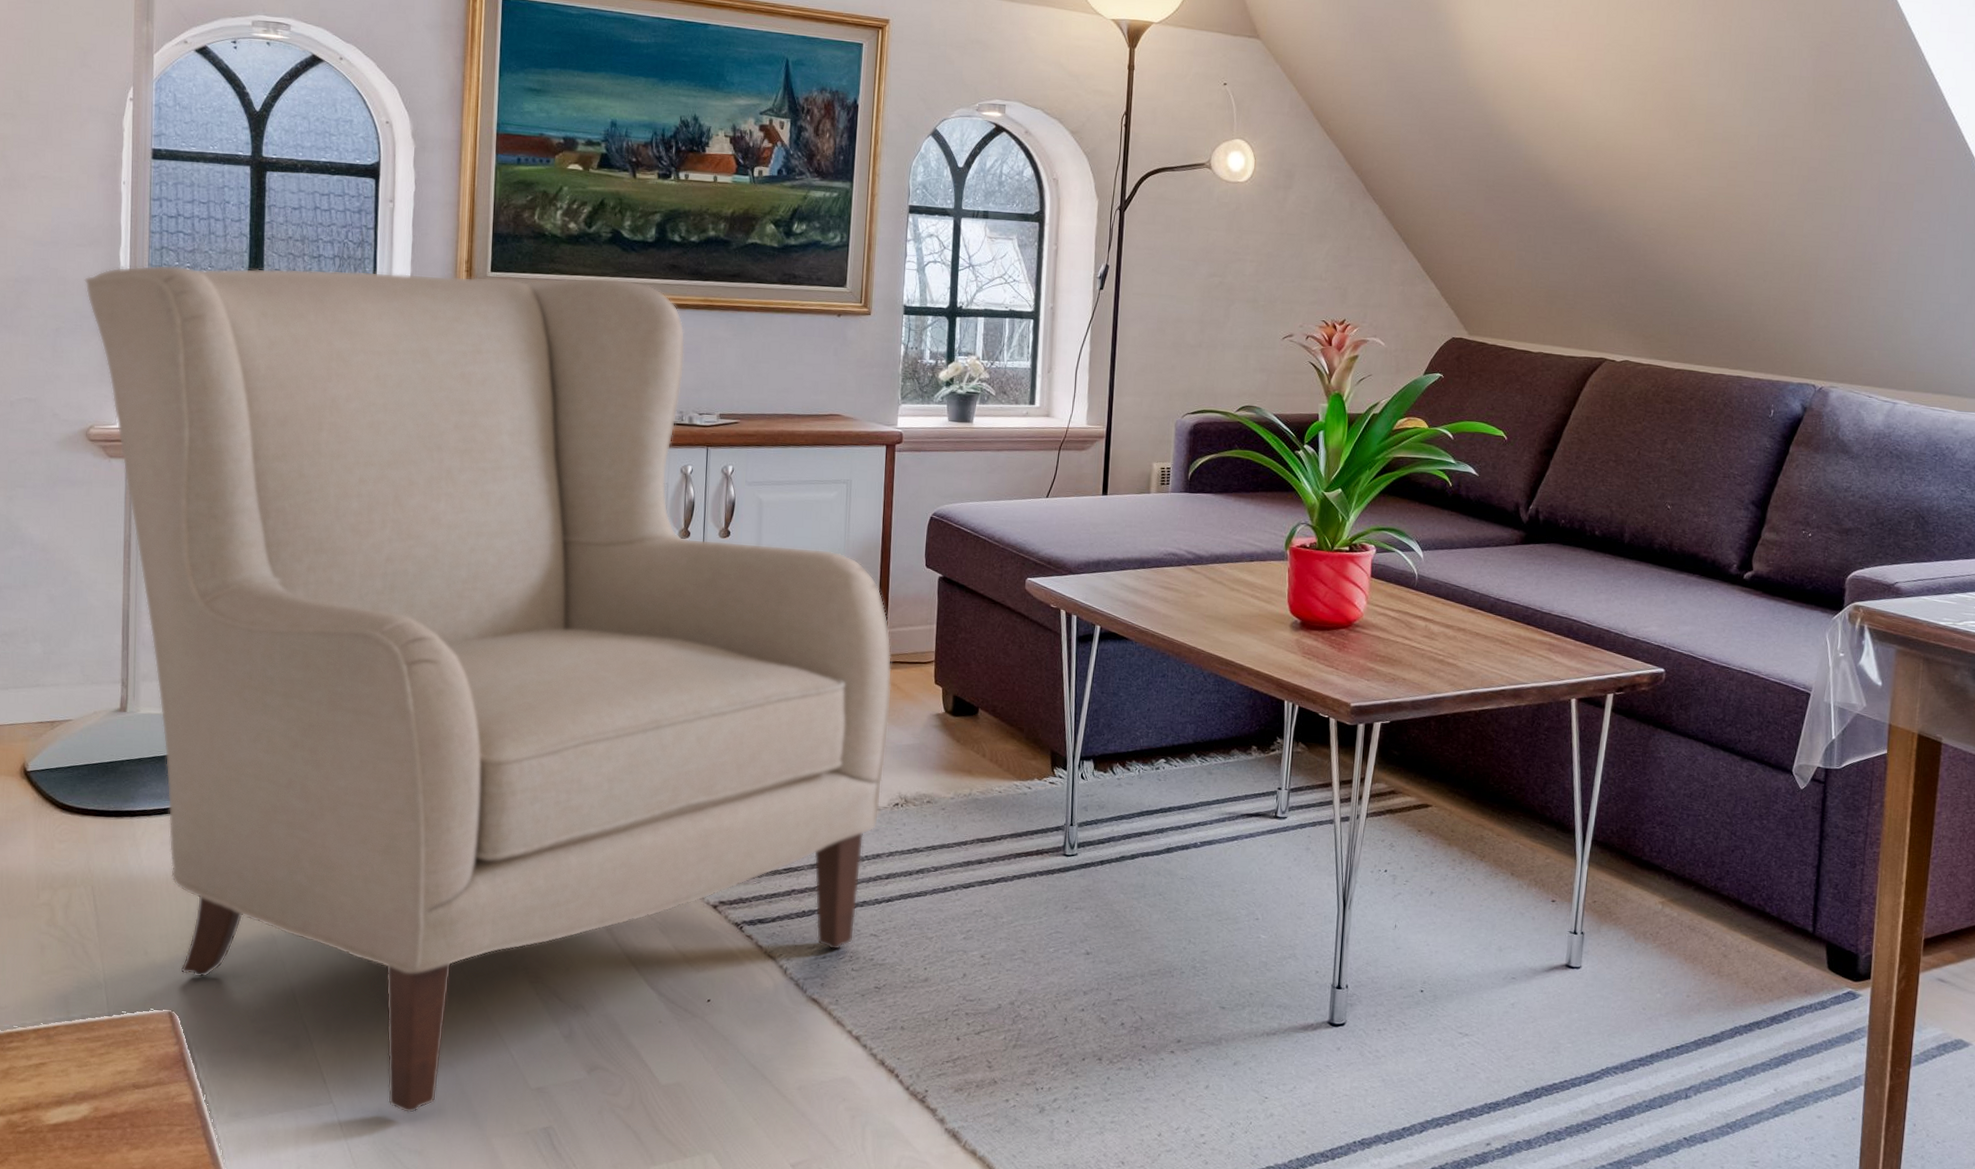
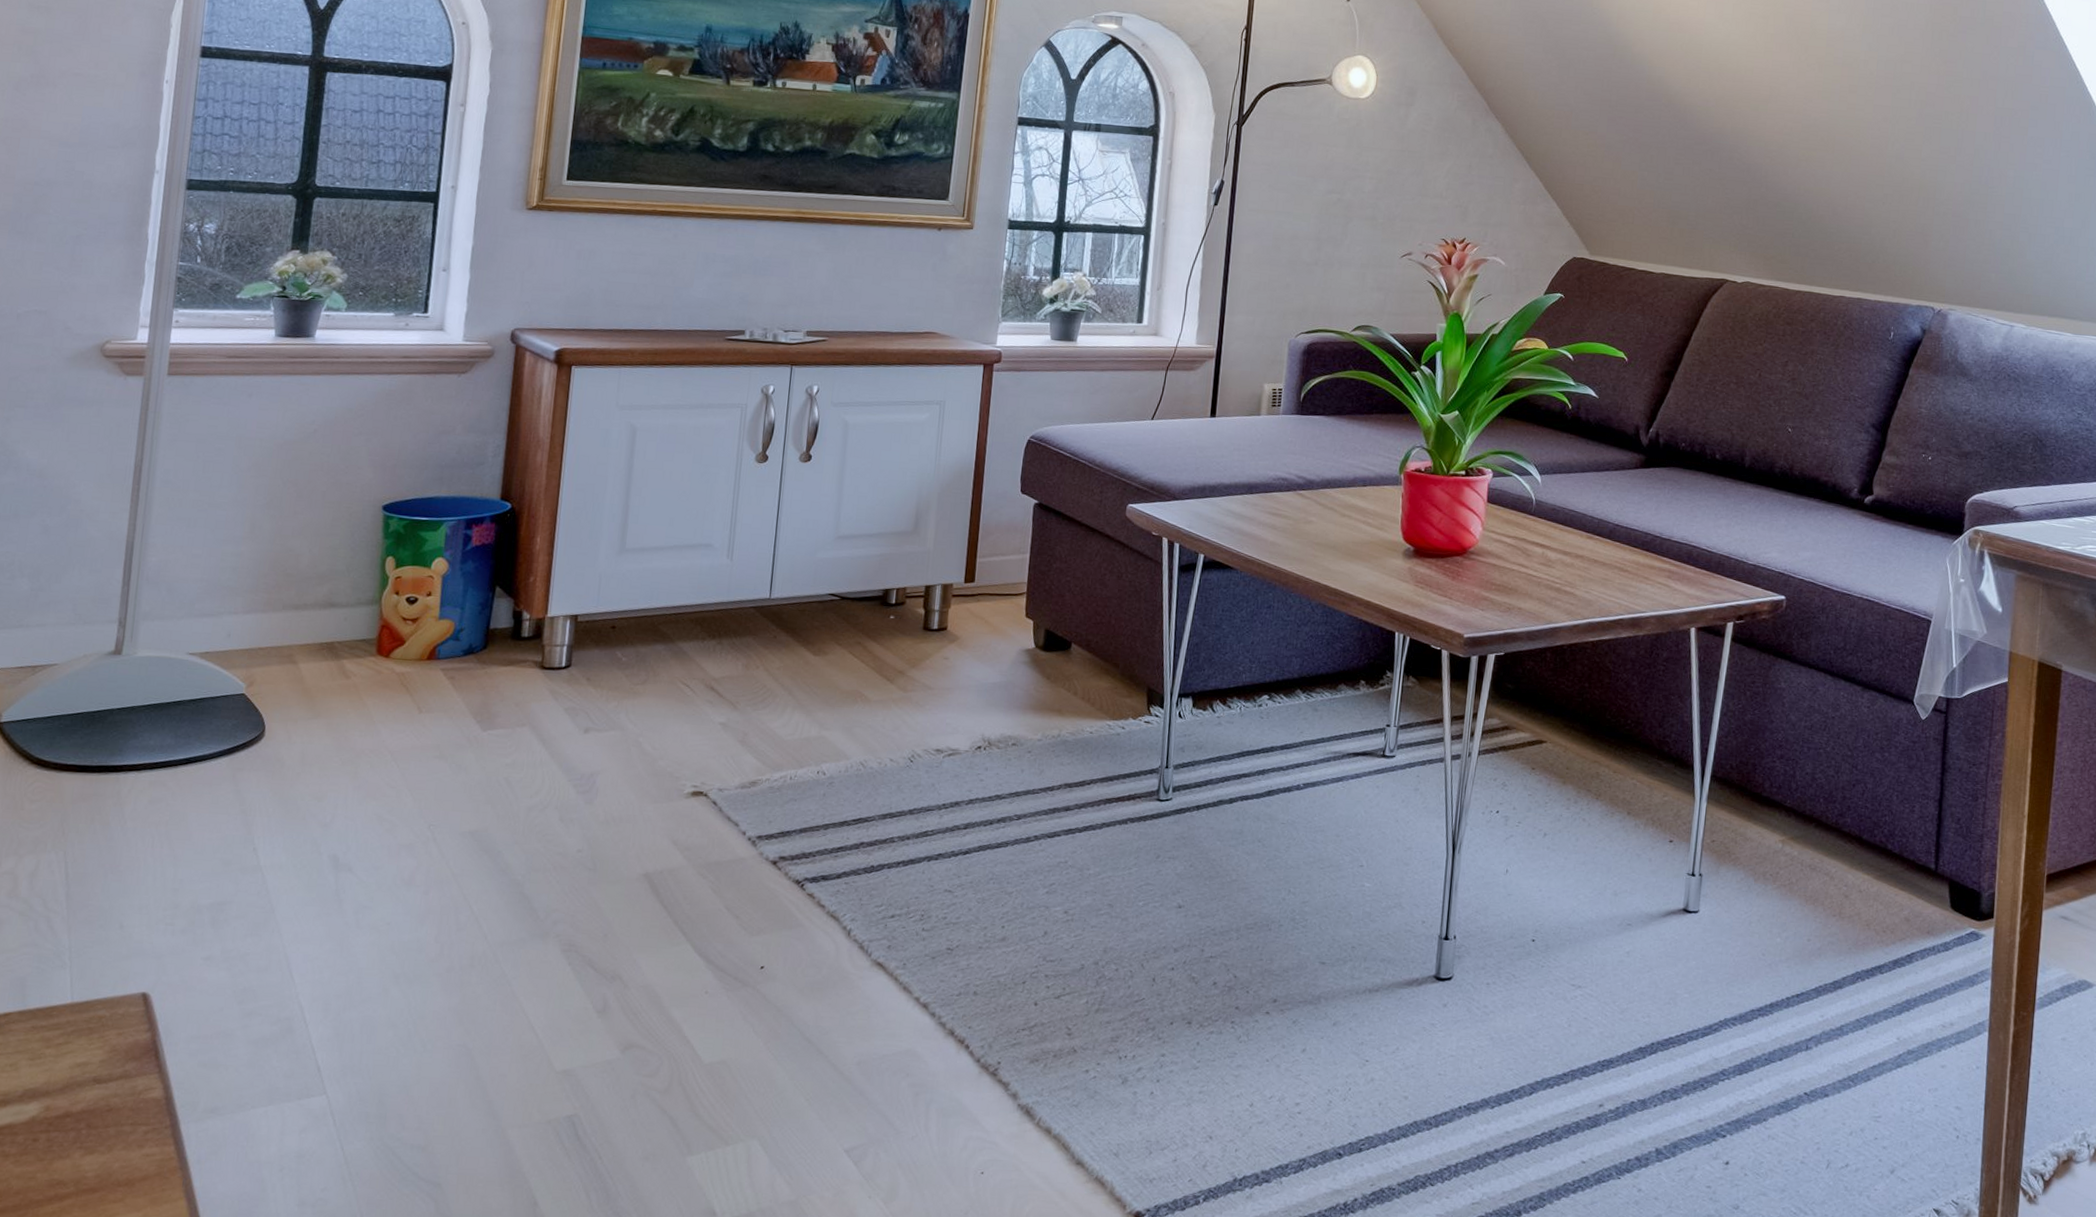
chair: present [84,265,892,1114] -> none [113,169,981,1104]

